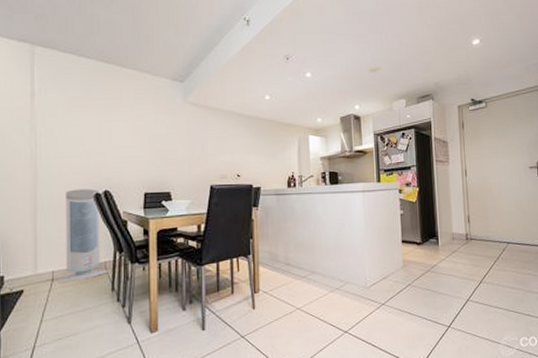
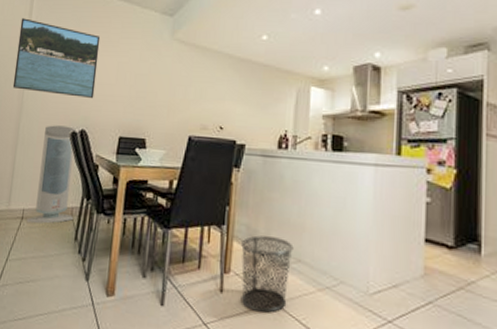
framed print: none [22,89,114,161] -> present [12,18,101,98]
waste bin: none [266,257,308,318] -> present [240,235,294,313]

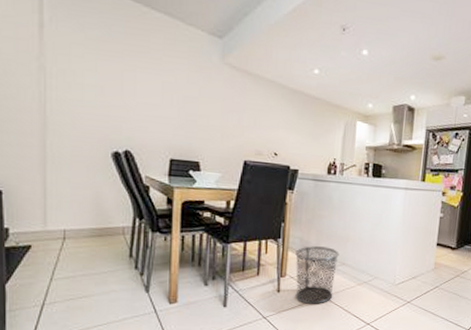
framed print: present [12,18,101,98] -> none [28,16,139,118]
air purifier: present [26,125,76,224] -> none [70,144,126,244]

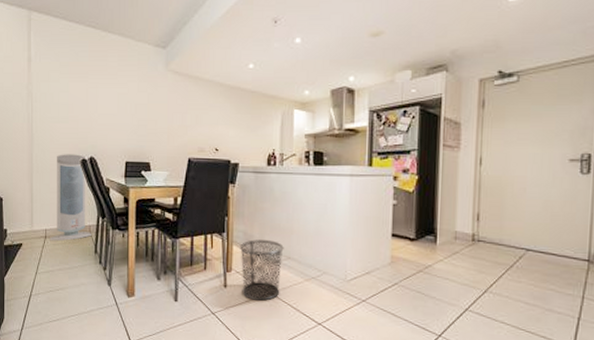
air purifier: none [70,144,126,244] -> present [50,154,92,241]

